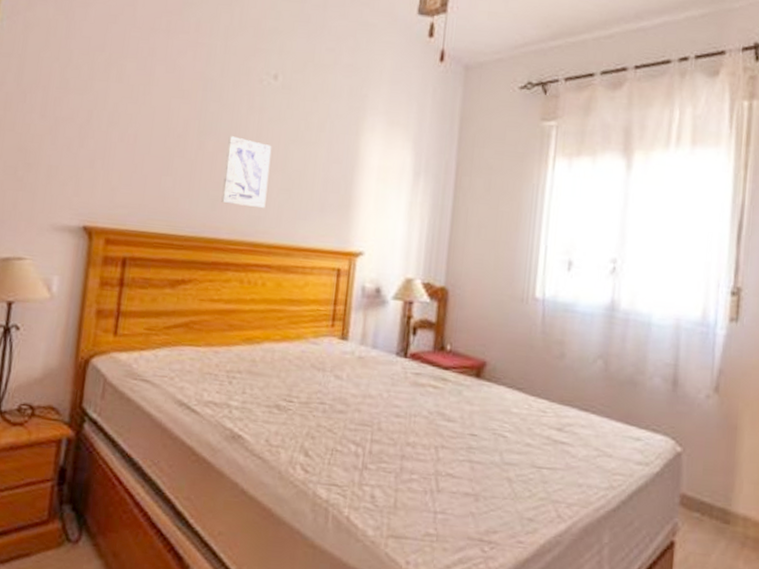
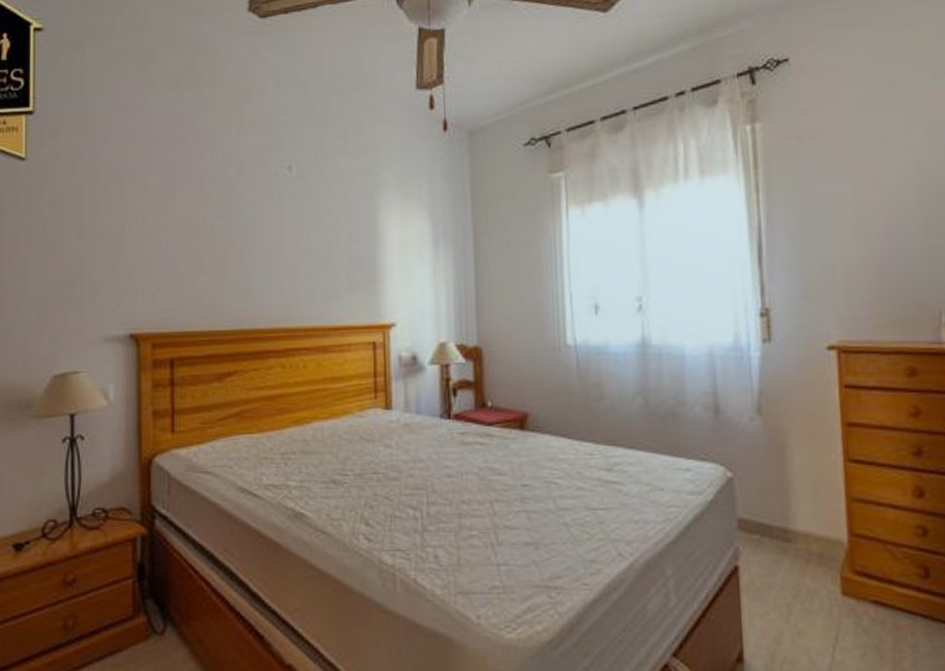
wall art: present [221,136,272,209] -> none [254,230,297,295]

